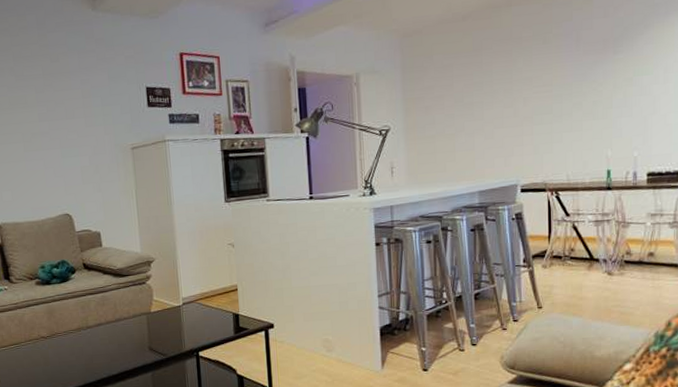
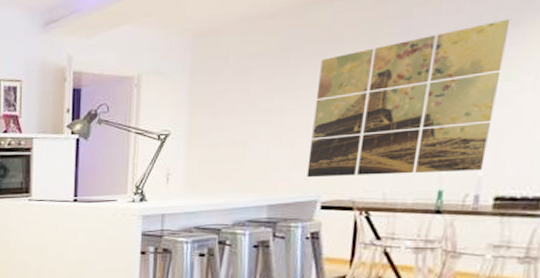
wall art: none [506,22,643,165] -> present [306,19,511,178]

